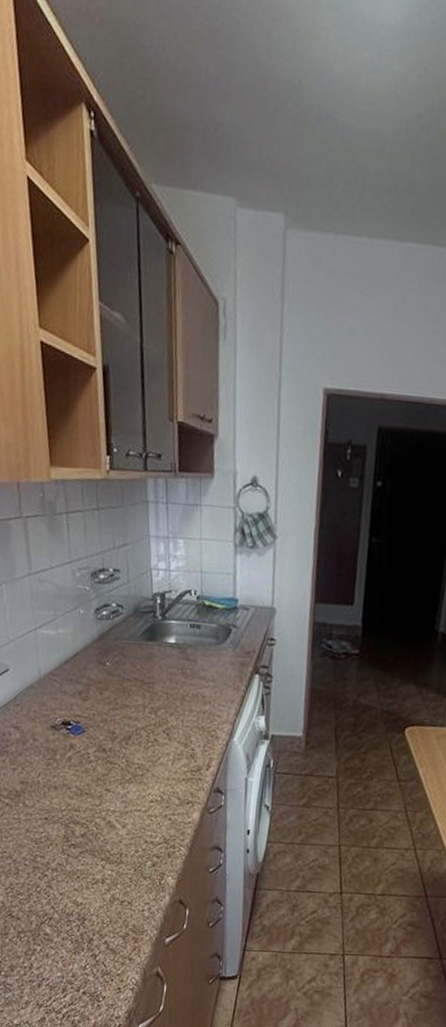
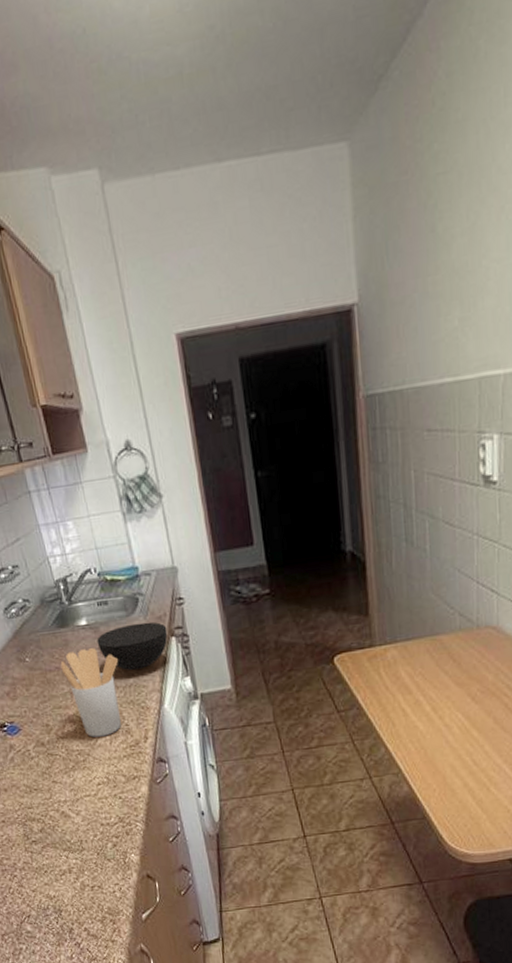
utensil holder: none [140,666,198,756] -> present [60,648,121,738]
bowl: none [181,652,253,699] -> present [97,622,168,670]

